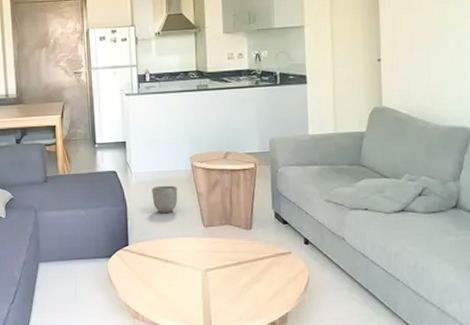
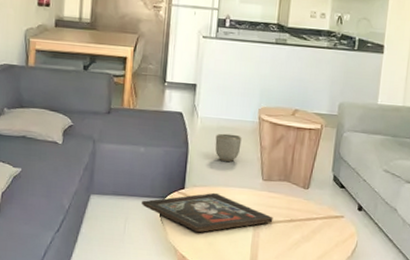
religious icon: none [88,245,220,287] -> present [141,192,273,233]

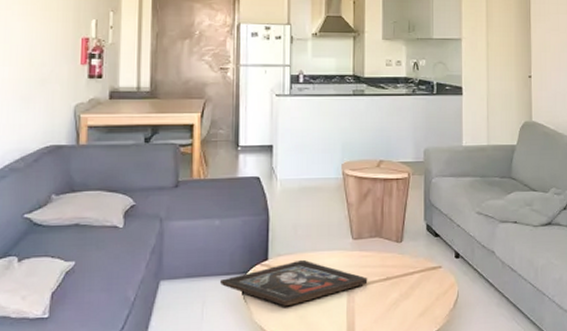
planter: present [215,133,242,163] -> none [298,194,326,225]

